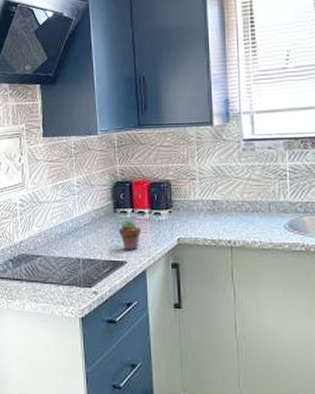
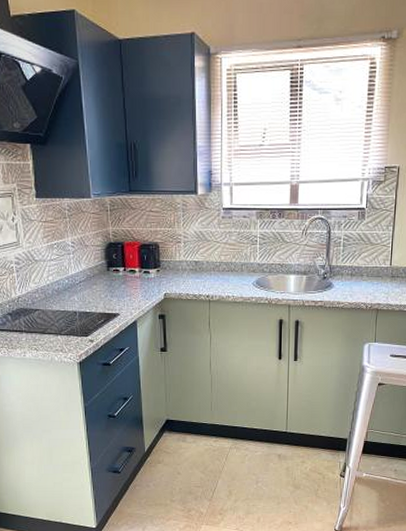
potted succulent: present [118,219,141,251] -> none [111,277,132,305]

